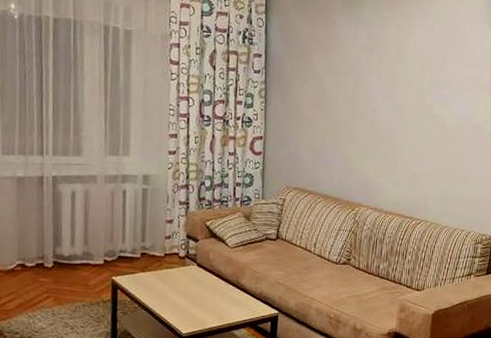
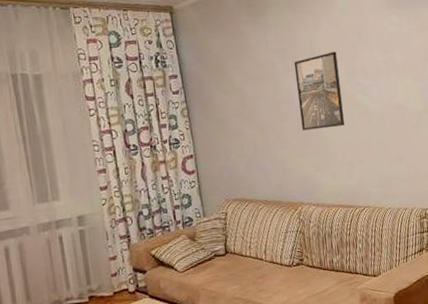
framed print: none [375,58,424,136] -> present [294,51,344,131]

